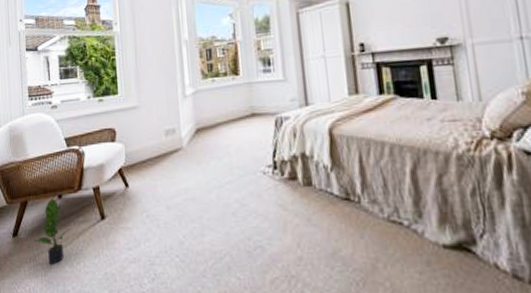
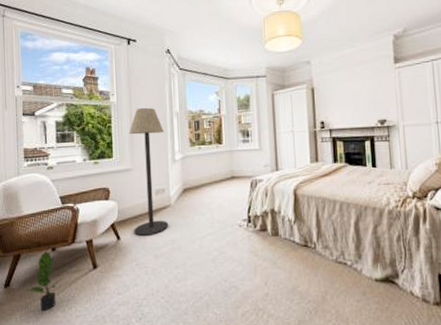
floor lamp: none [134,36,181,183] -> present [128,107,169,236]

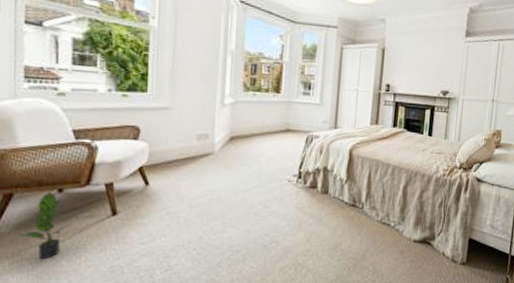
floor lamp: present [128,107,169,236] -> none [167,38,215,183]

